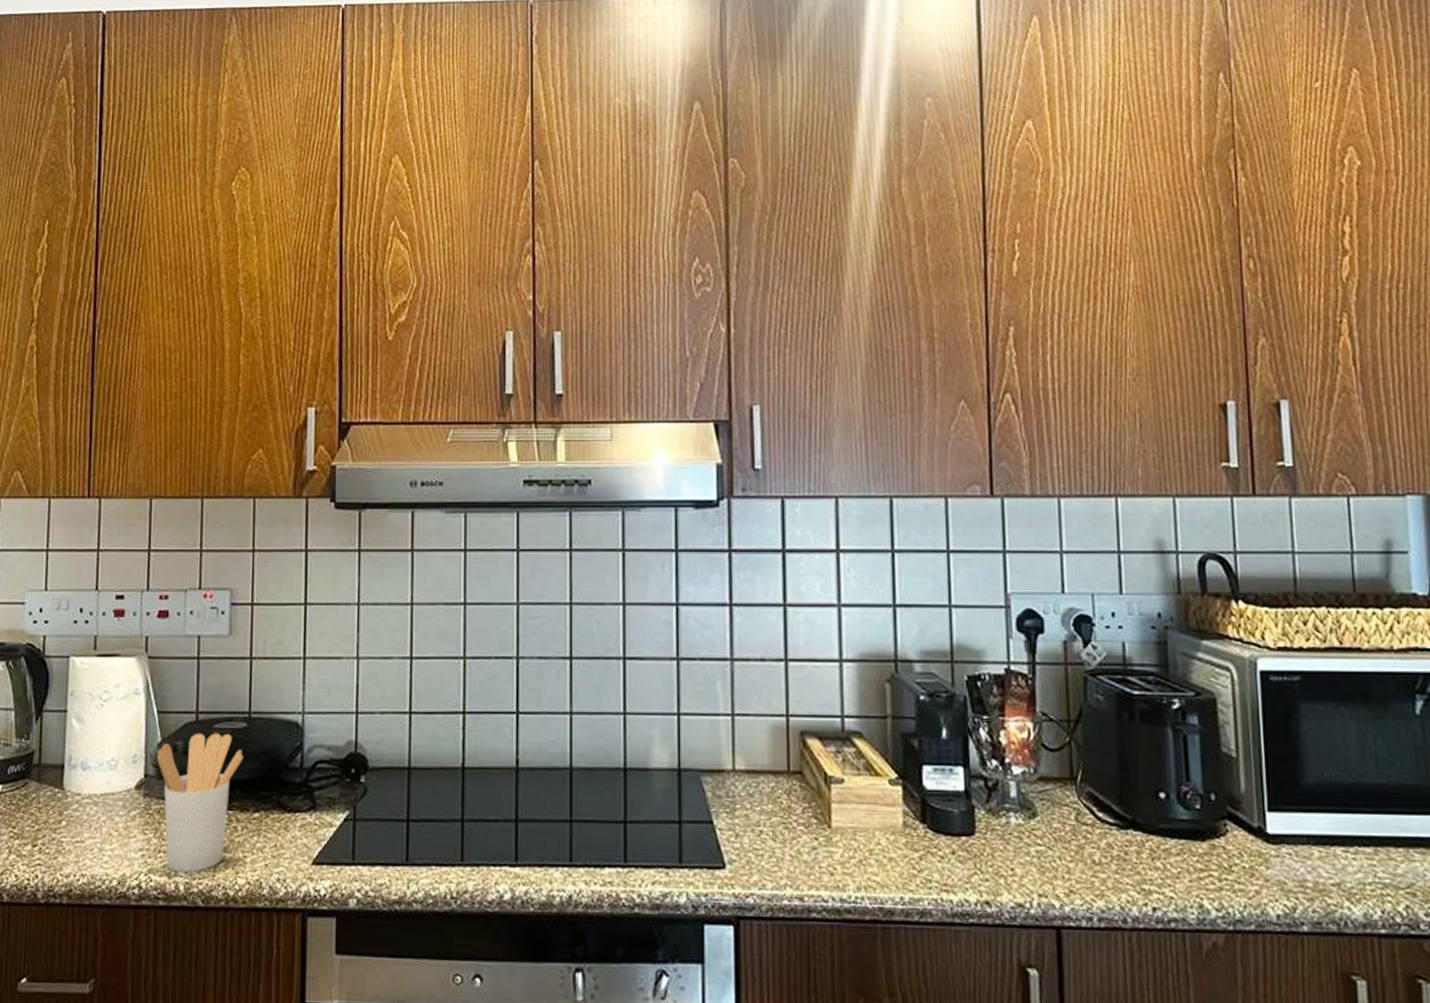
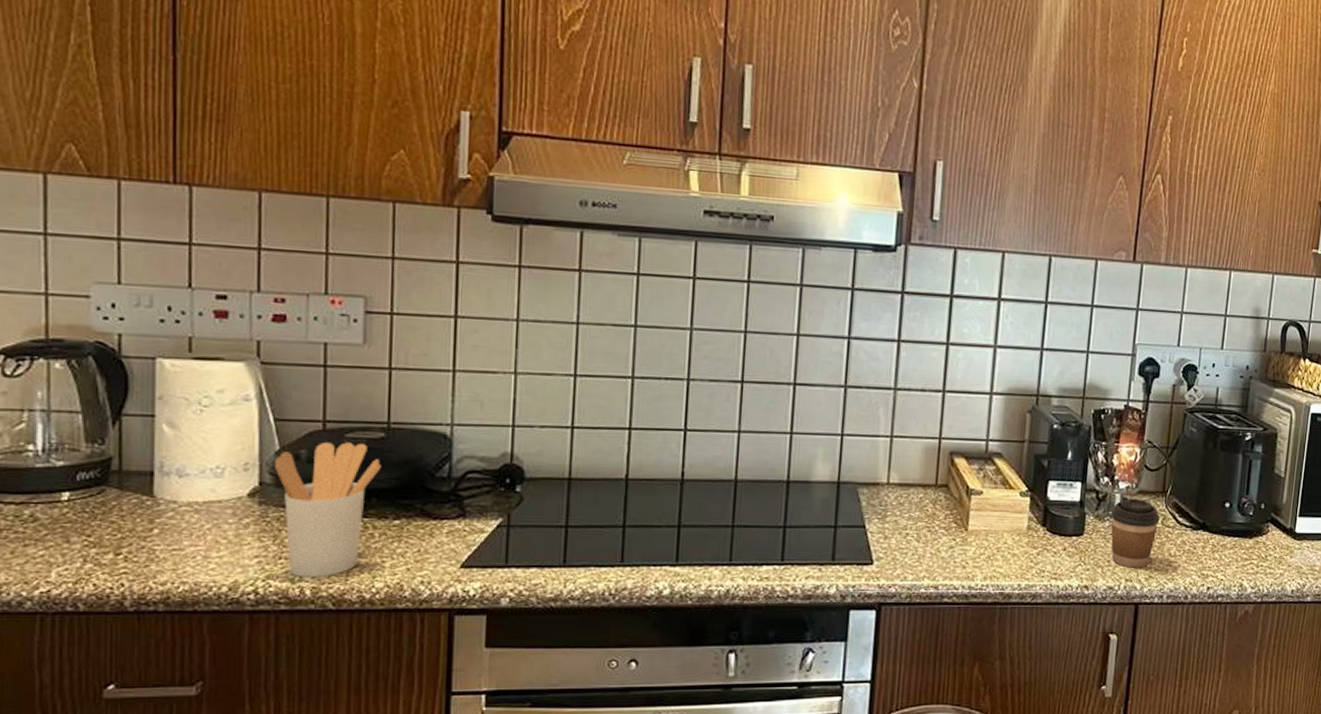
coffee cup: none [1006,784,1072,879] -> present [1110,496,1160,568]

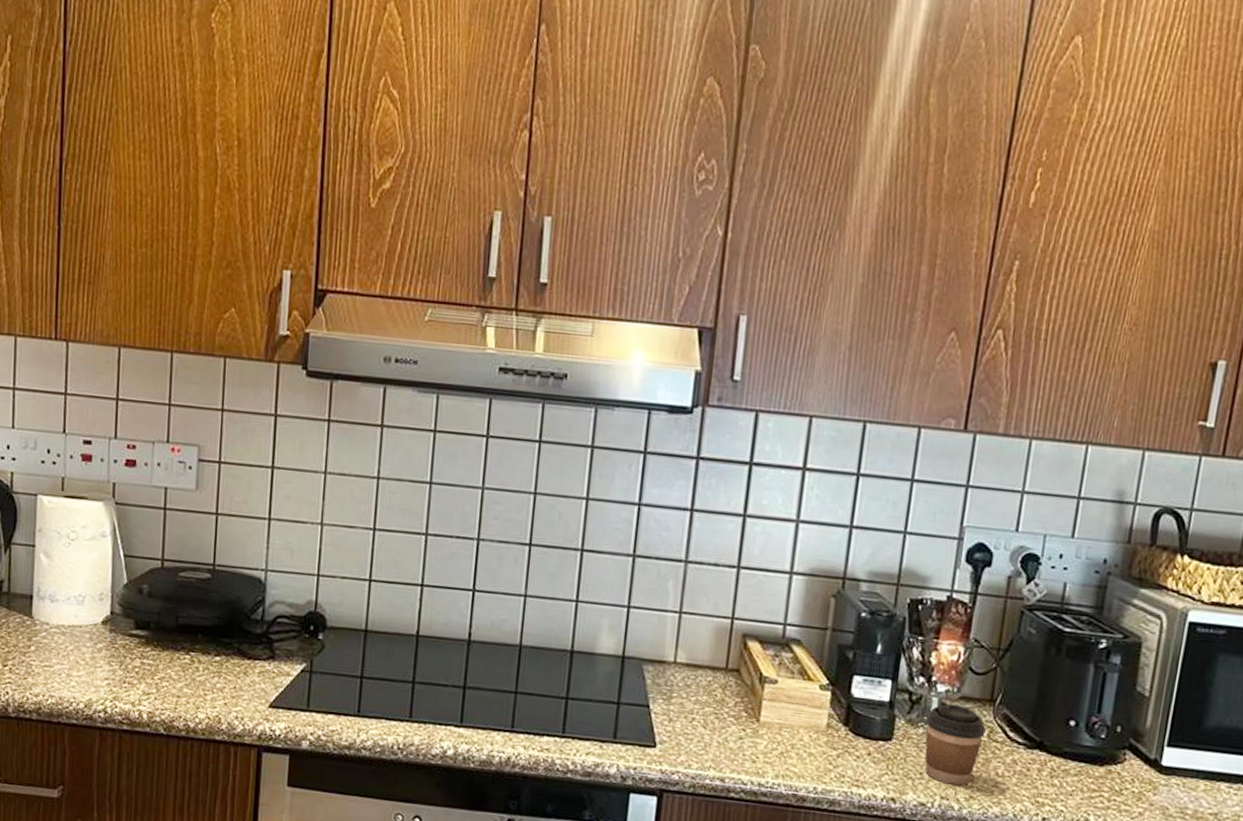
utensil holder: present [275,441,381,578] -> none [123,578,207,704]

